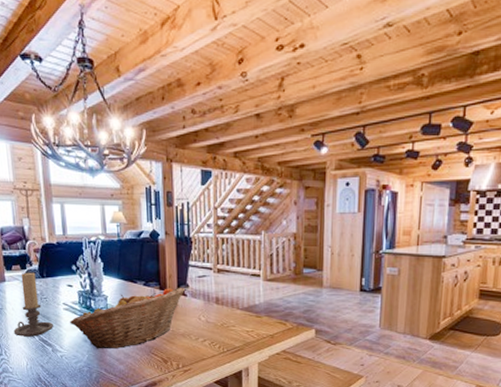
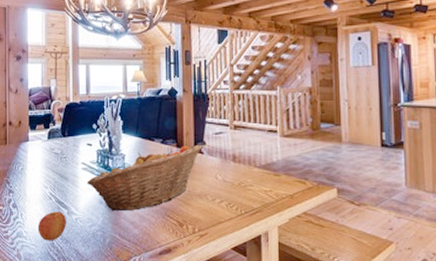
candle holder: present [13,272,54,337] -> none [31,131,72,198]
apple: none [23,349,52,376] -> present [38,211,66,241]

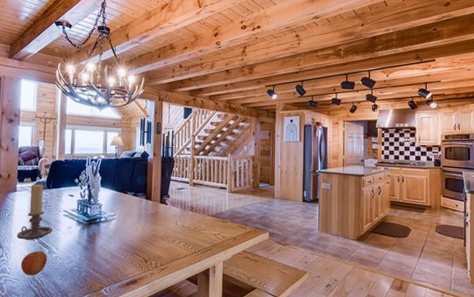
candle holder: none [31,131,72,198] -> present [16,184,53,240]
fruit basket: present [87,144,203,212] -> none [67,197,167,251]

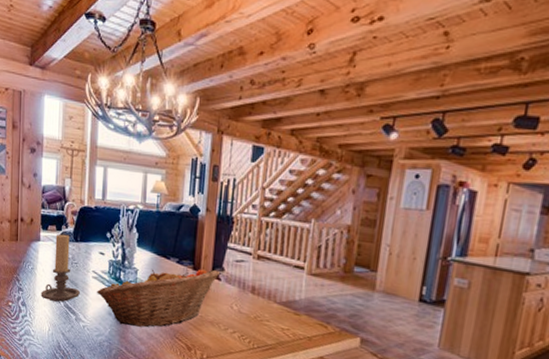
apple: present [20,251,47,276] -> none [45,315,74,344]
fruit basket: none [67,197,167,251] -> present [97,268,221,328]

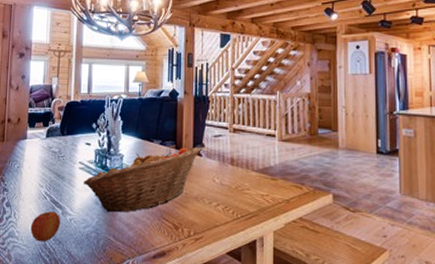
candle holder: present [41,233,81,302] -> none [26,129,68,198]
apple: none [45,315,74,344] -> present [30,211,60,242]

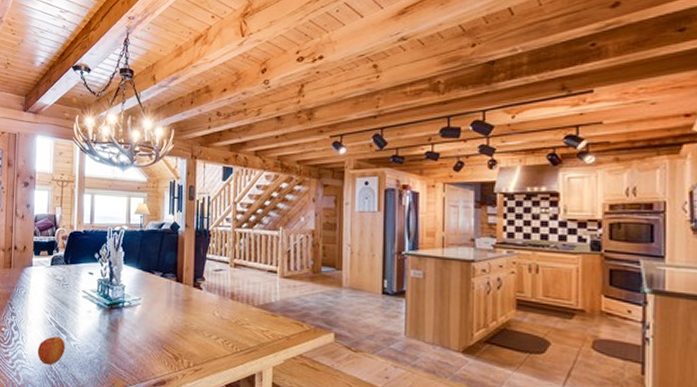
fruit basket: present [84,146,201,213] -> none [87,280,202,341]

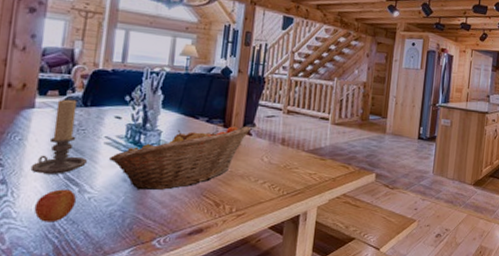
candle holder: none [33,258,72,324] -> present [30,99,88,174]
fruit basket: none [87,280,202,341] -> present [109,125,252,191]

